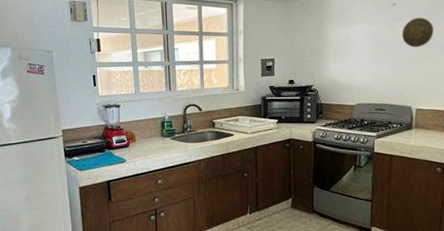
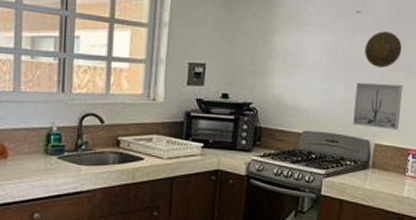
wall art: none [396,59,437,97] -> present [352,82,403,130]

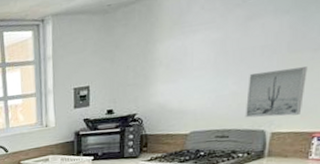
decorative plate: present [365,31,402,68] -> none [260,10,307,53]

